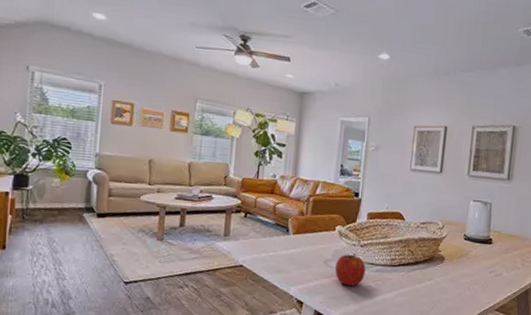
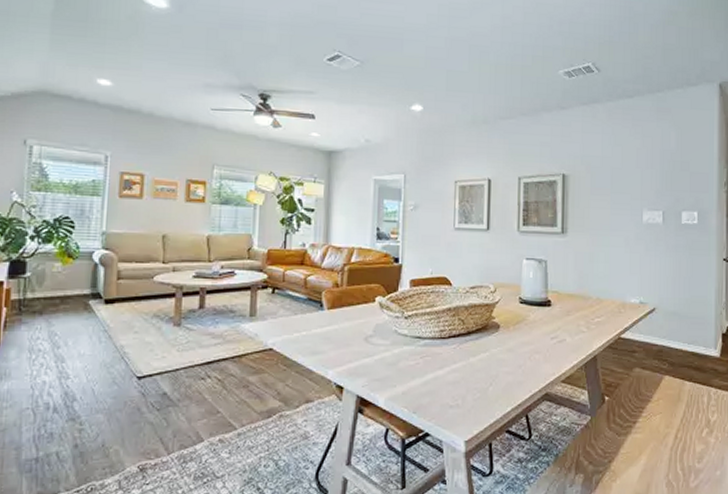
apple: present [335,253,366,286] -> none [378,327,412,364]

